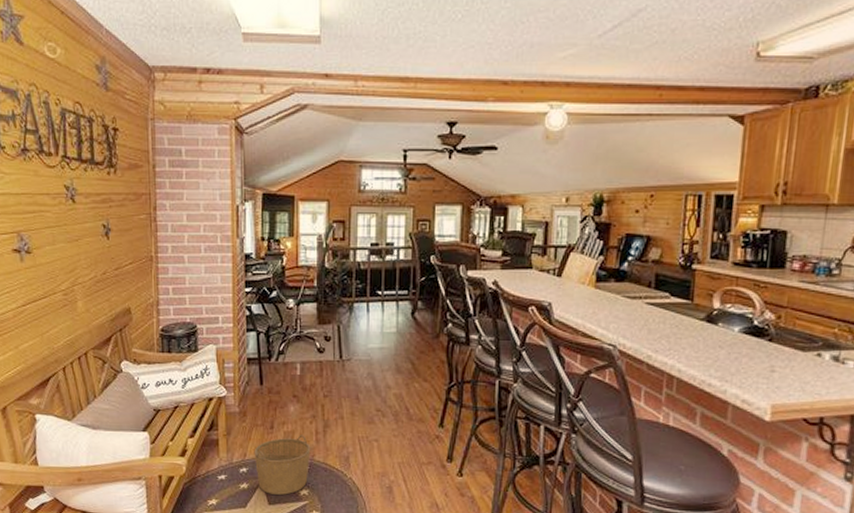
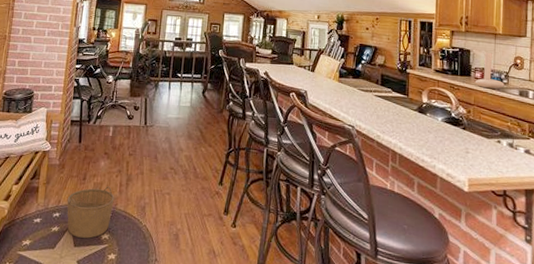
paper towel holder: none [790,232,834,284] -> present [474,52,504,89]

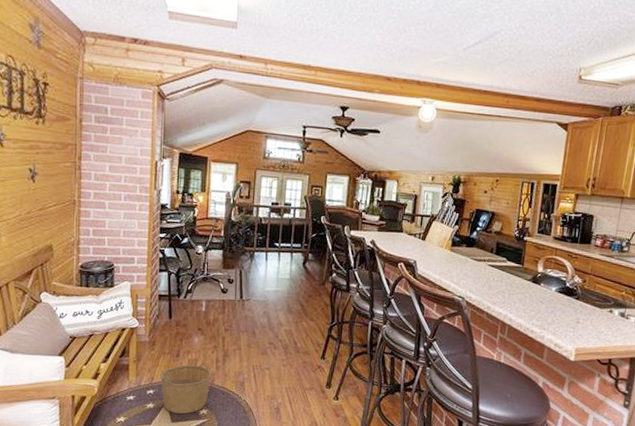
paper towel holder: present [474,52,504,89] -> none [594,217,625,258]

